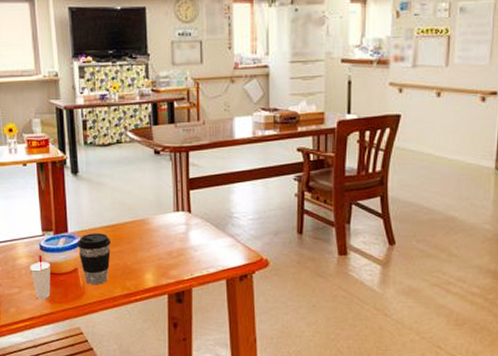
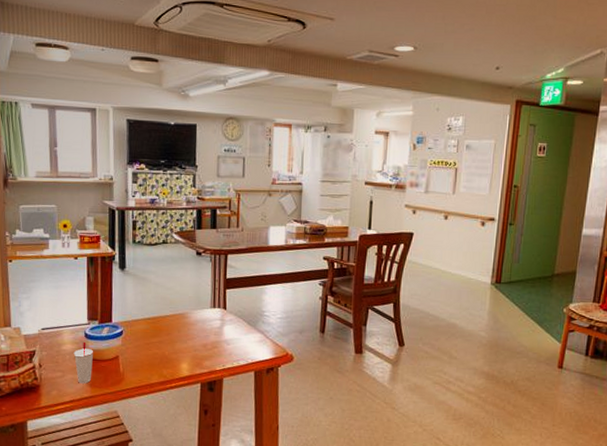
coffee cup: present [78,233,112,284] -> none [120,324,152,372]

